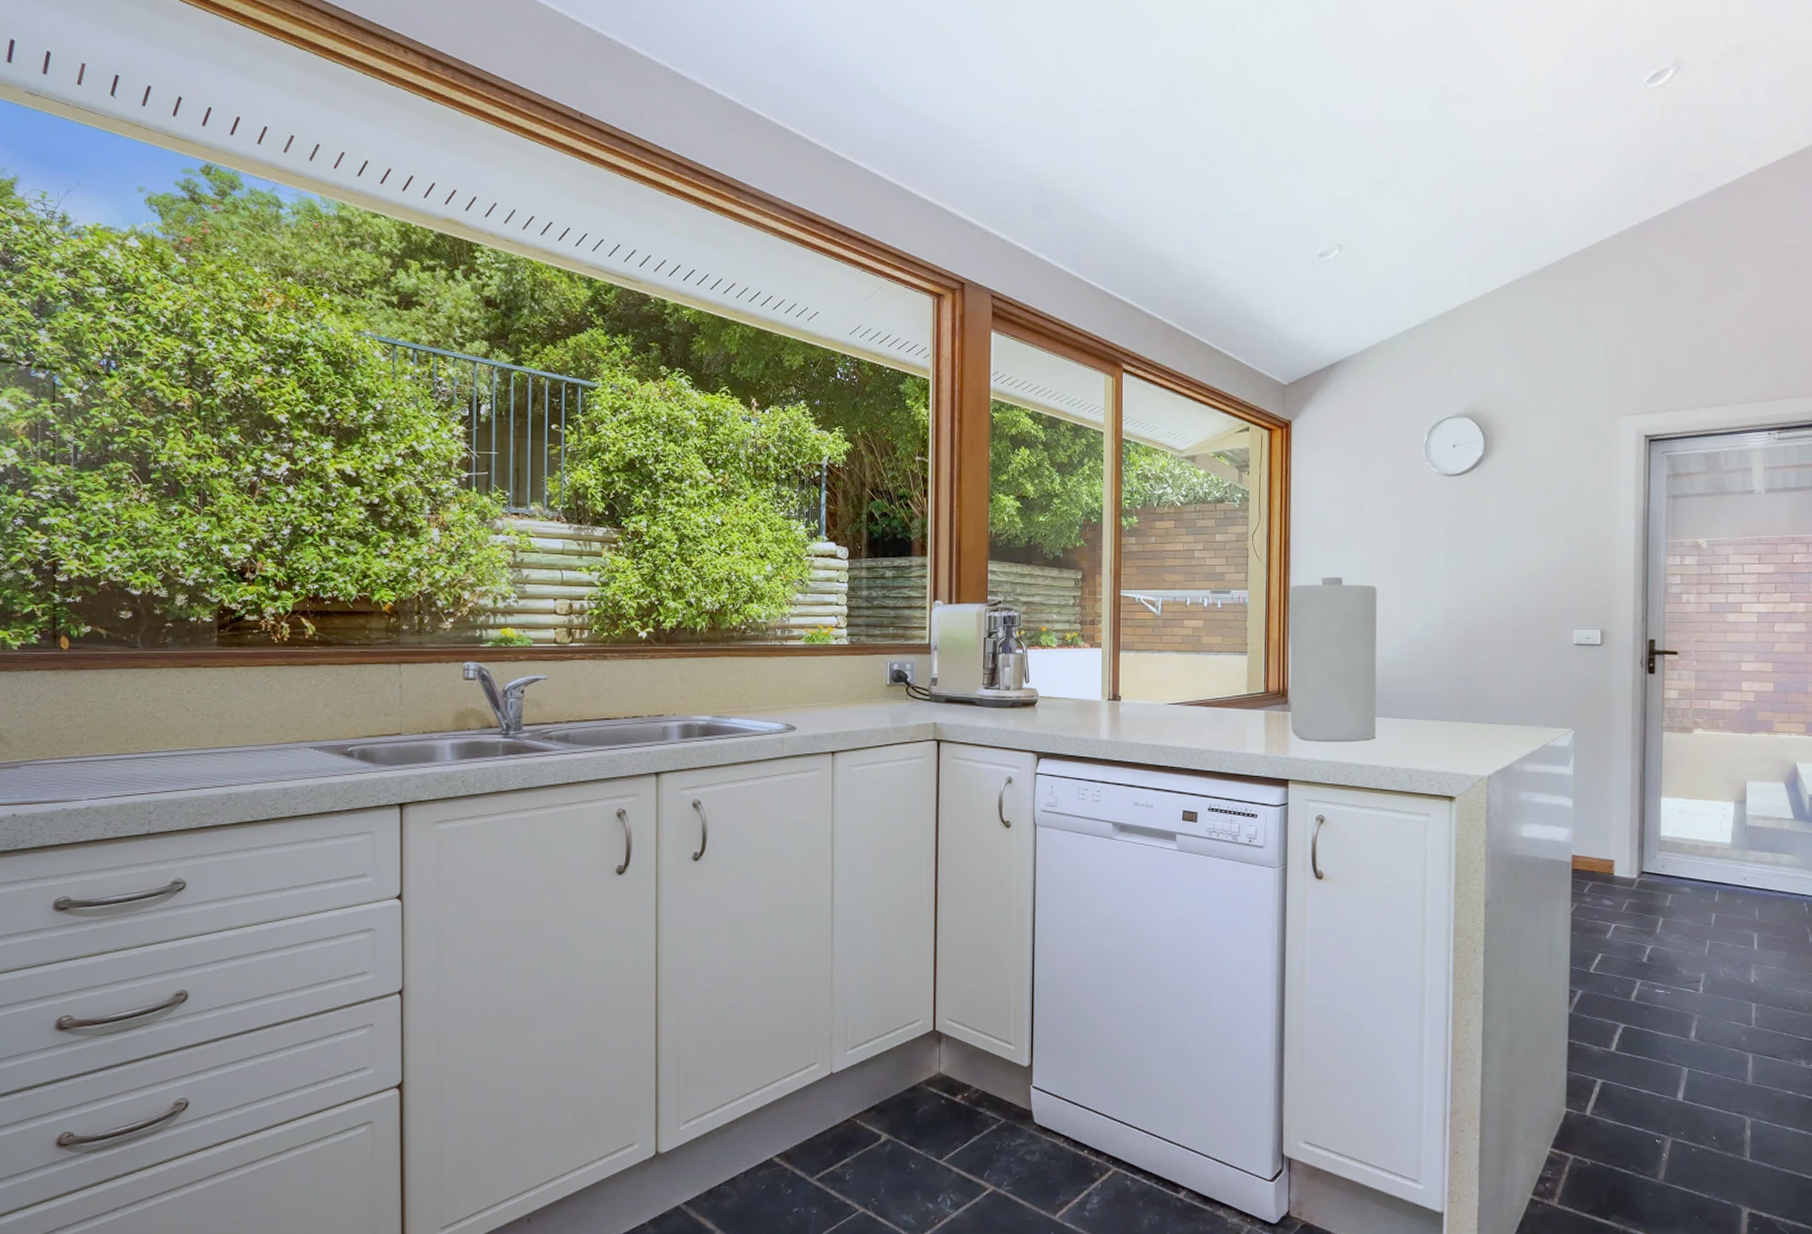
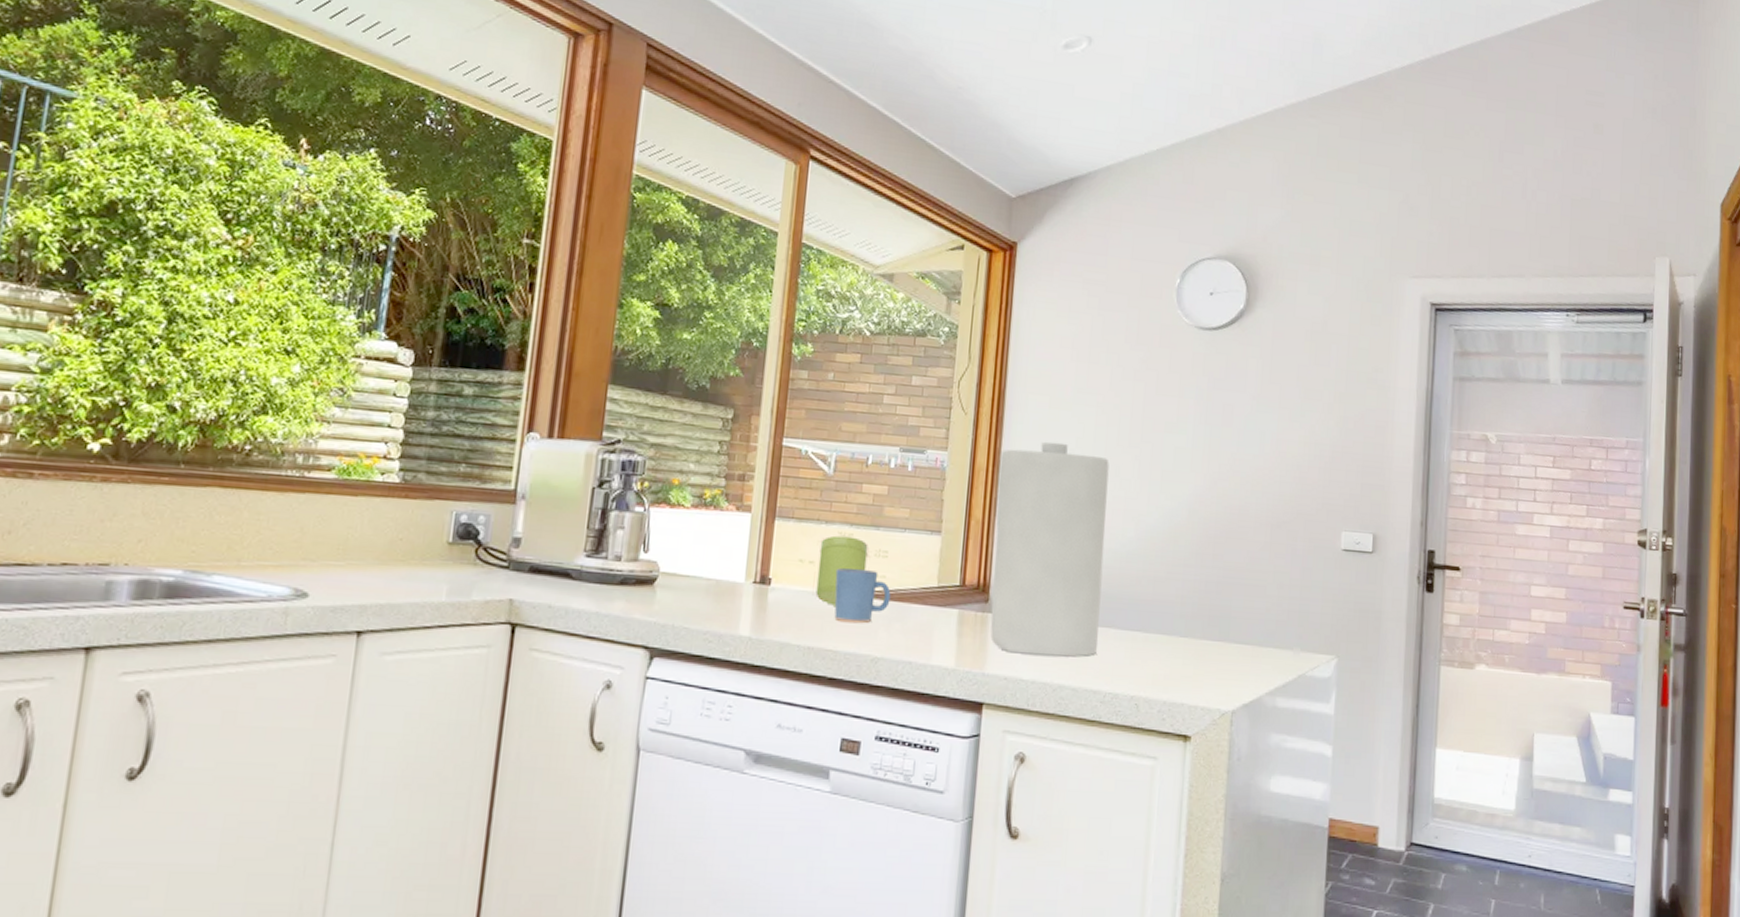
canister: none [1140,657,1208,714] -> present [799,531,889,607]
mug: none [1168,685,1212,726] -> present [834,568,891,624]

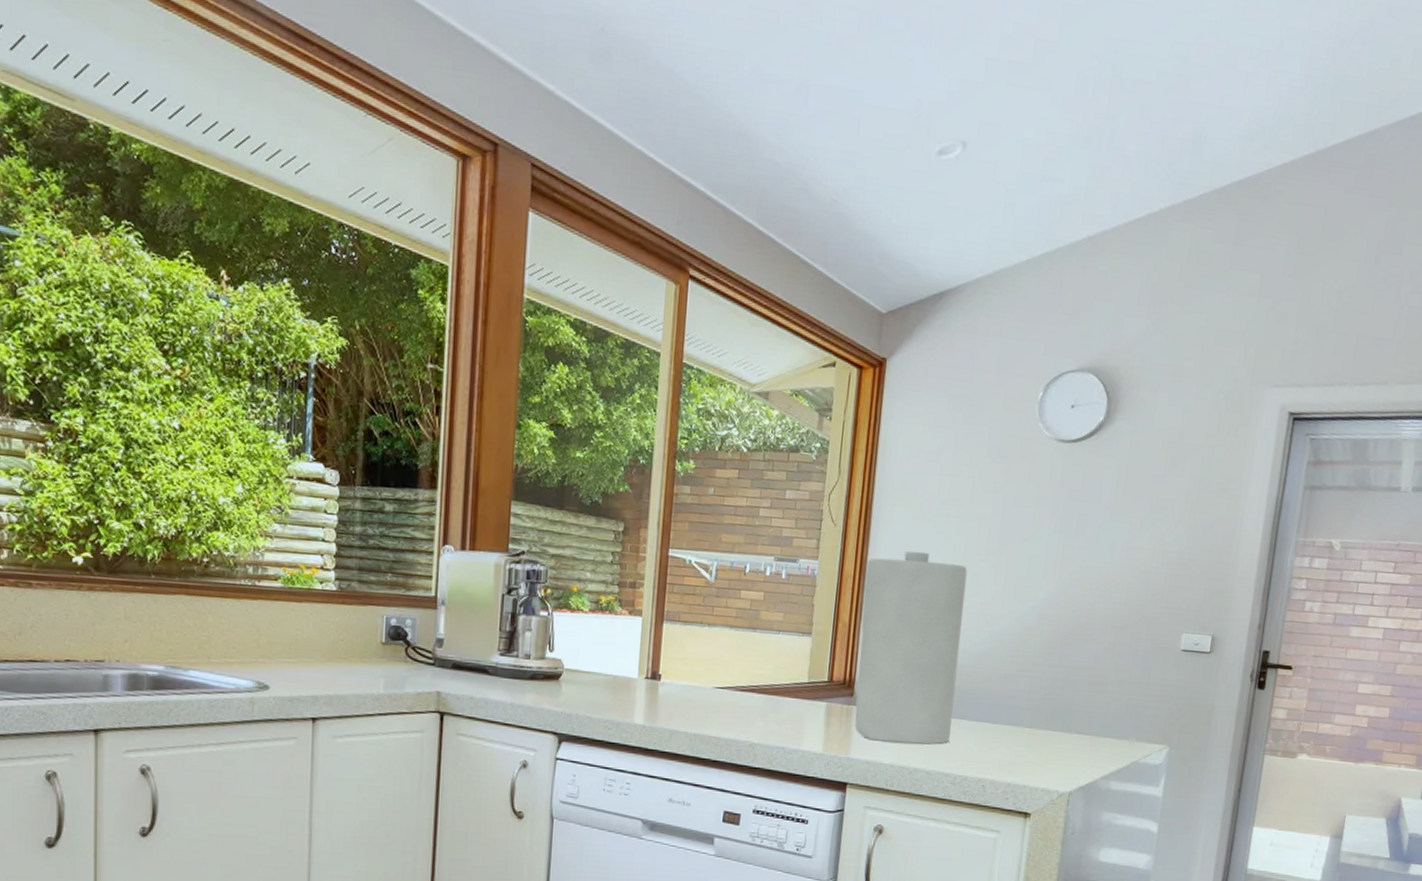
canister: present [799,531,889,607] -> none [685,633,764,700]
mug: present [834,568,891,624] -> none [716,666,767,714]

